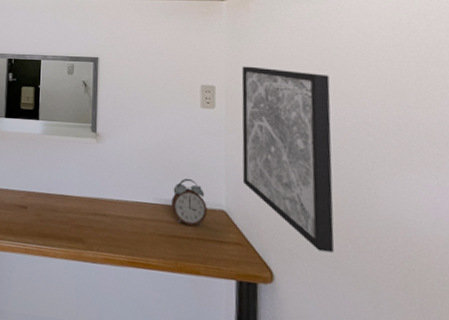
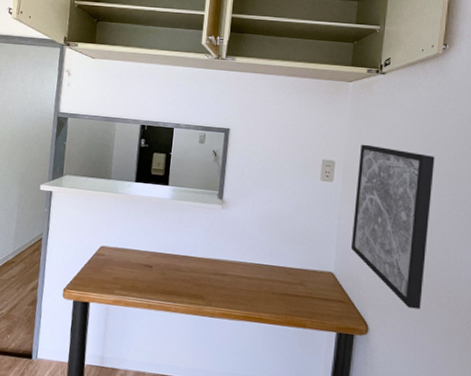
alarm clock: present [172,178,207,226] -> none [286,243,318,286]

